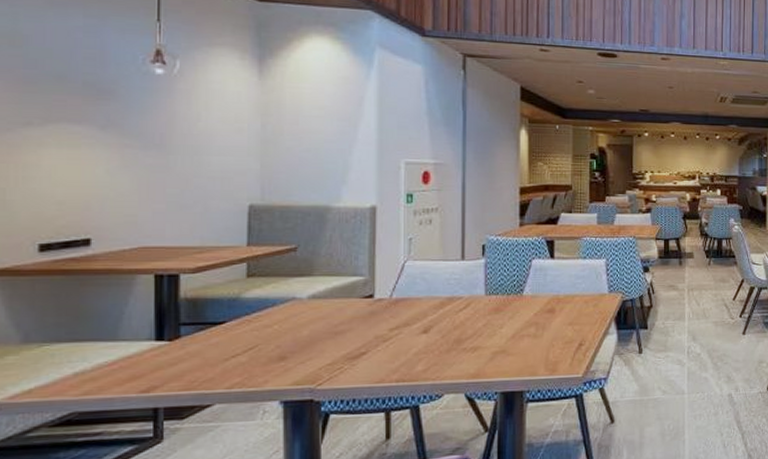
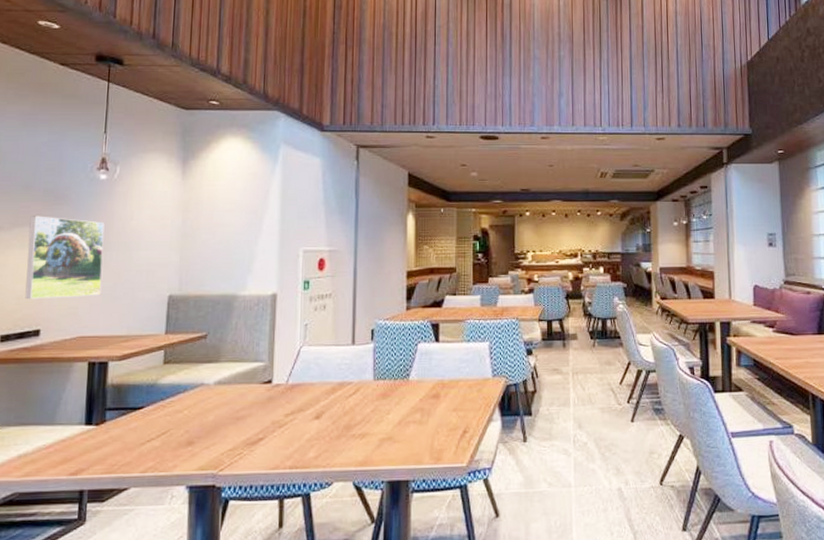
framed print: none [67,111,166,206] -> present [25,216,105,300]

